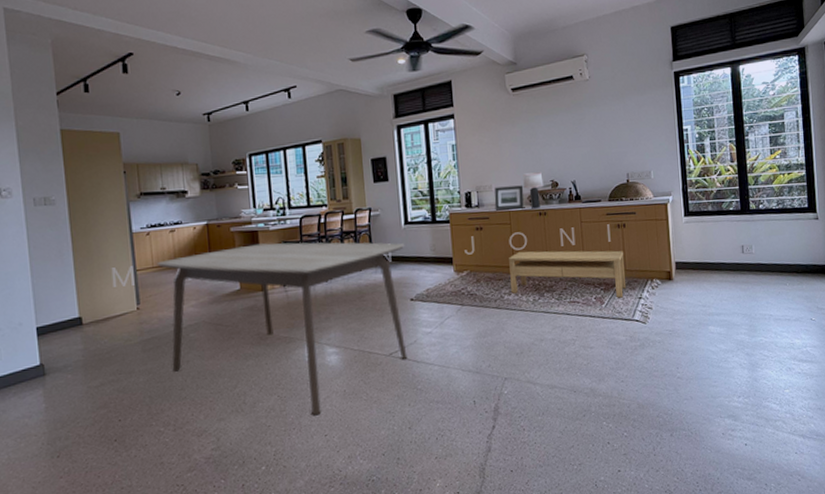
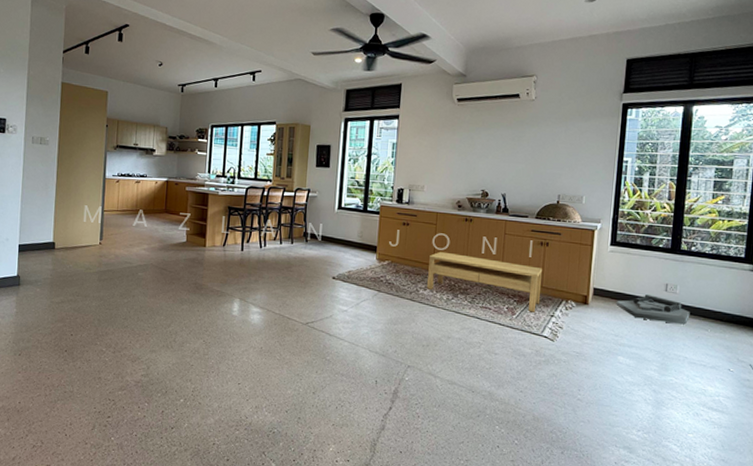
dining table: present [156,242,408,416] -> none [120,205,336,365]
picture frame: present [494,185,524,211] -> none [424,188,455,212]
table lamp: present [523,172,544,209] -> none [454,179,475,214]
dog bed: none [698,258,768,285] -> present [616,294,690,325]

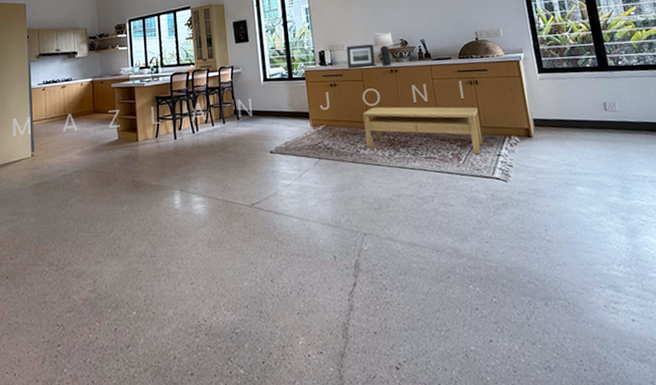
picture frame: none [424,188,455,212] -> present [346,44,375,68]
table lamp: none [454,179,475,214] -> present [373,32,393,66]
dog bed: present [616,294,690,325] -> none [559,116,637,144]

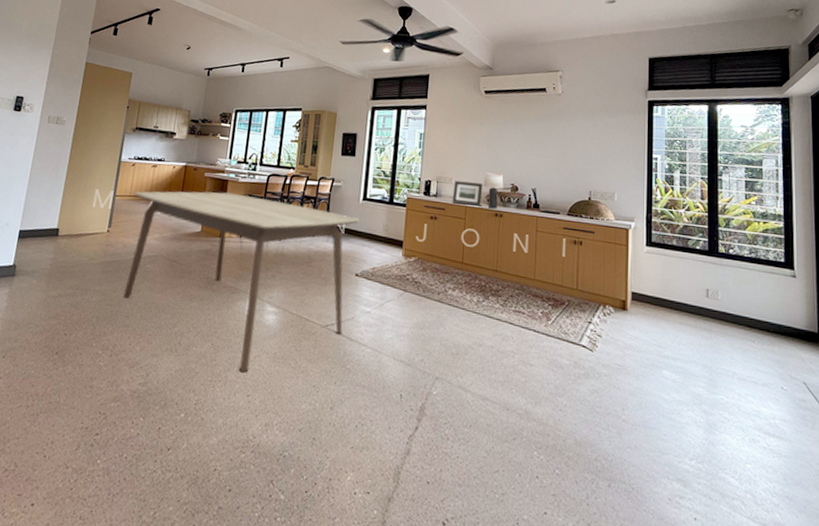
dining table: none [49,97,268,263] -> present [123,191,360,373]
coffee table: present [362,106,483,155] -> none [456,248,578,318]

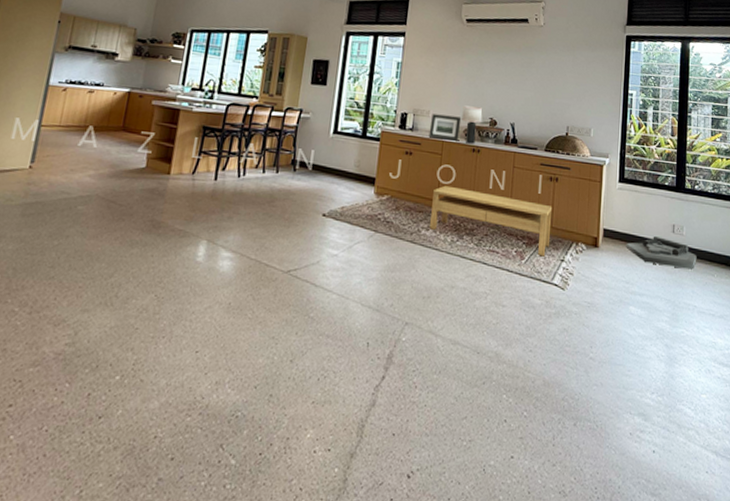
dining table: present [123,191,360,373] -> none [48,120,330,327]
coffee table: none [456,248,578,318] -> present [430,185,553,257]
dog bed: none [656,299,735,335] -> present [626,235,697,270]

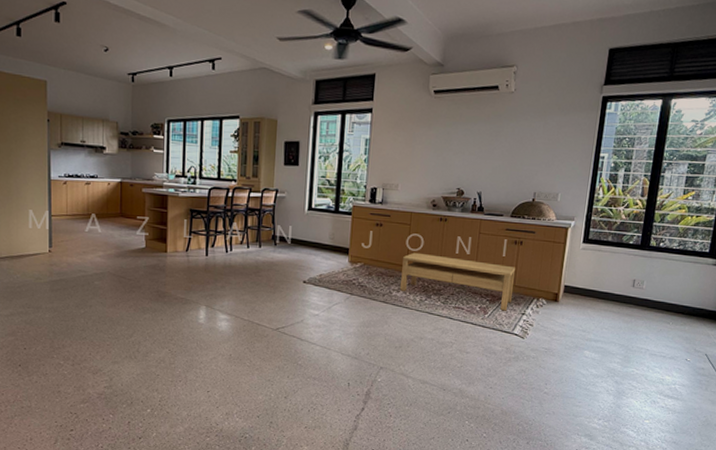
picture frame: present [428,113,462,141] -> none [397,187,430,212]
table lamp: present [461,105,483,144] -> none [429,177,450,214]
dog bed: present [626,235,697,270] -> none [585,290,655,319]

